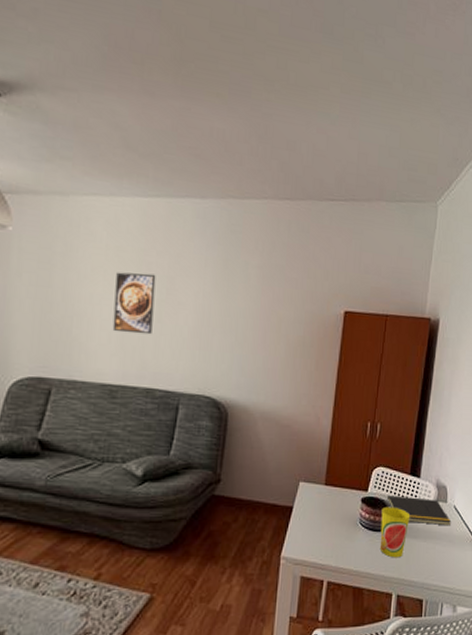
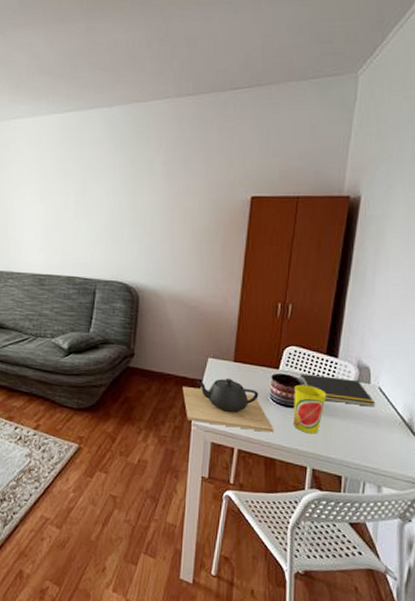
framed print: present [112,272,156,335] -> none [39,179,72,231]
teapot: none [272,503,362,560] -> present [182,378,274,433]

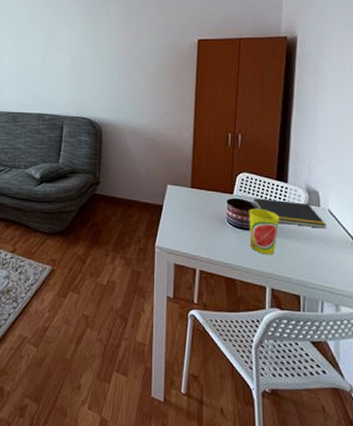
teapot: present [182,378,274,433] -> none [145,203,232,254]

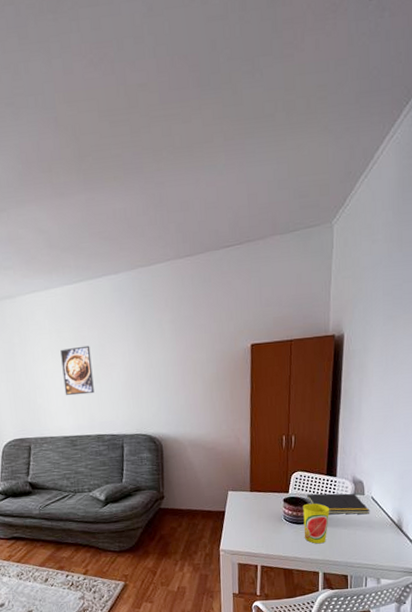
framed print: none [12,29,40,74] -> present [60,345,94,396]

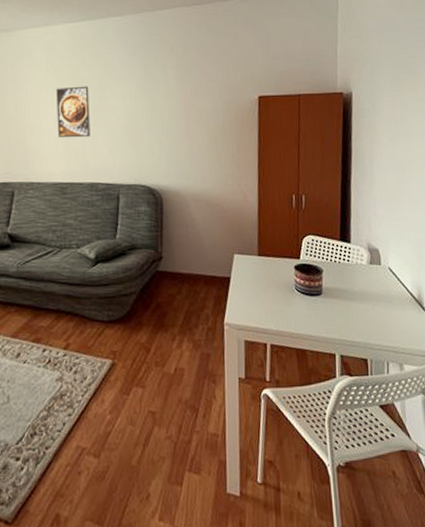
cup: present [303,503,330,544] -> none [316,272,345,320]
notepad: present [306,493,370,515] -> none [319,261,388,287]

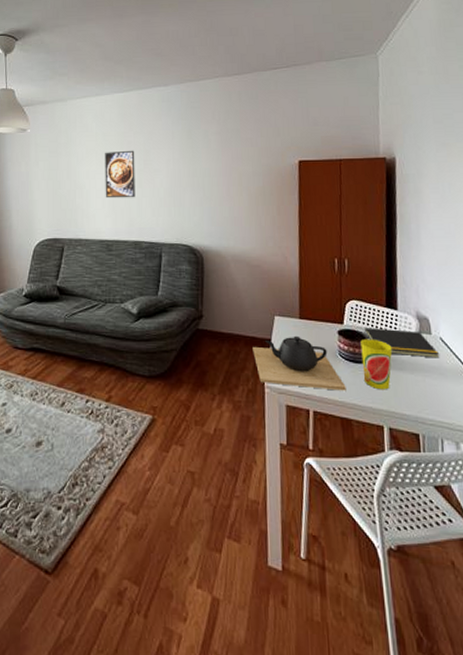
teapot: none [212,272,302,324] -> present [252,335,346,391]
cup: none [316,272,345,320] -> present [360,339,393,390]
notepad: none [319,261,388,287] -> present [364,328,440,358]

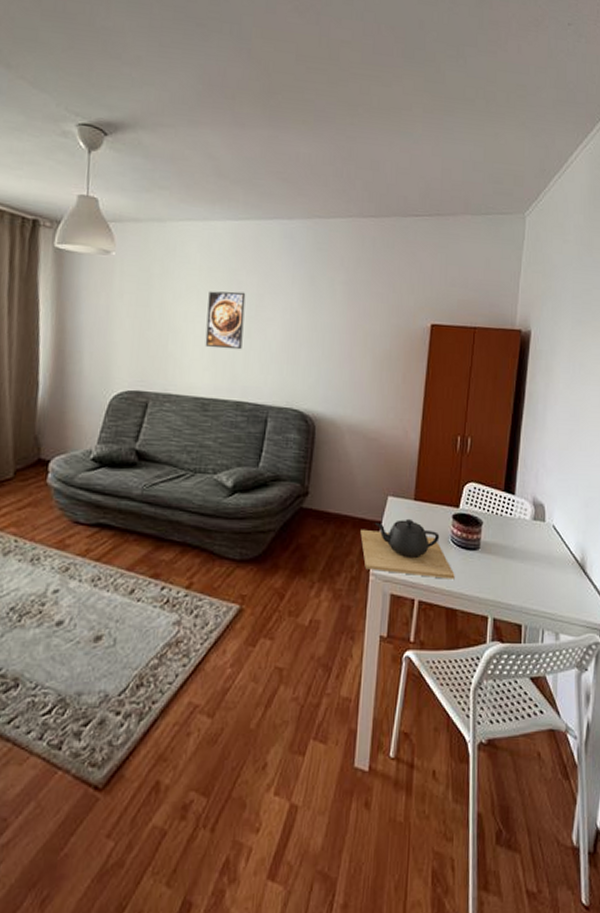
cup: present [360,339,393,390] -> none [473,524,506,579]
notepad: present [364,328,440,358] -> none [479,512,551,547]

